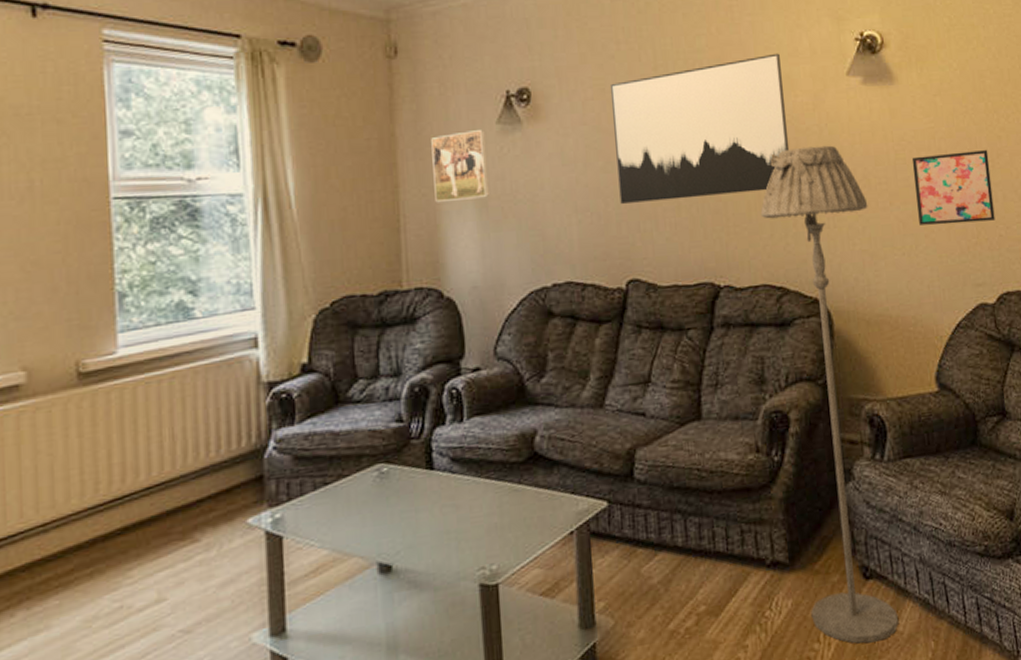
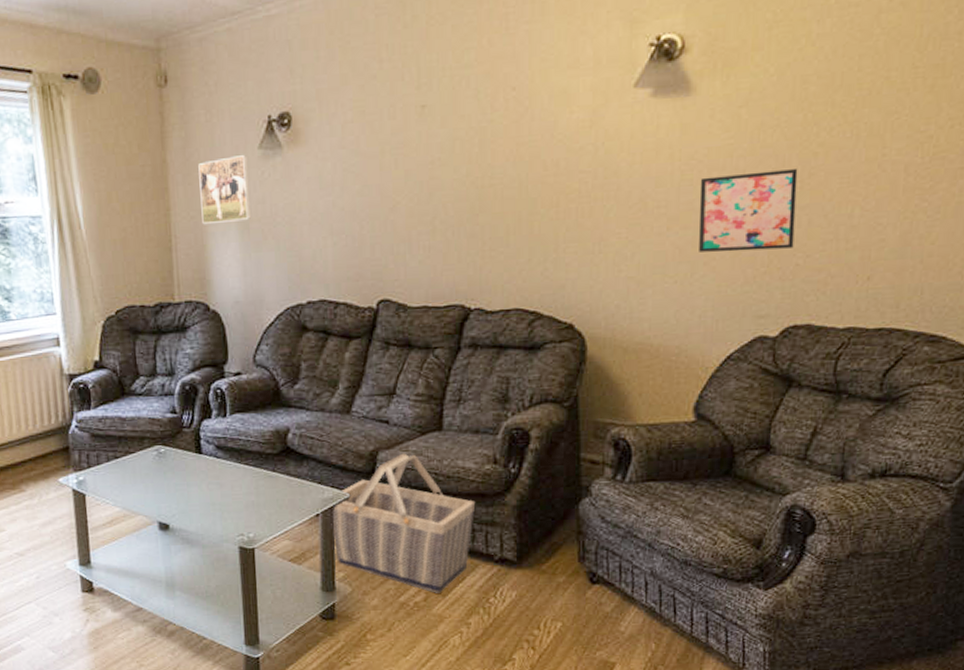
basket: none [587,448,742,614] -> present [331,453,476,593]
wall art: present [610,53,790,204] -> none [370,65,559,227]
floor lamp: present [760,145,899,644] -> none [519,166,641,637]

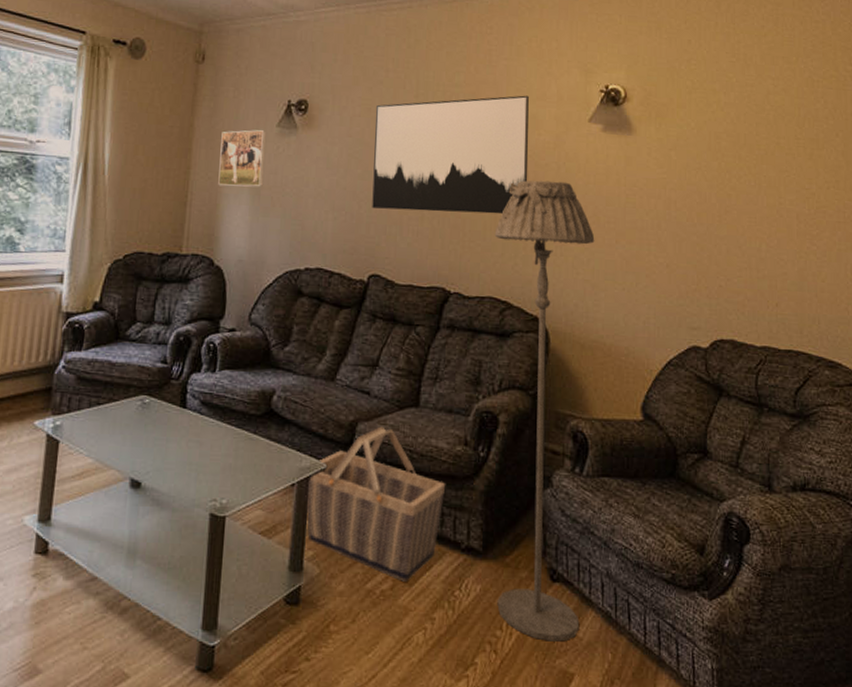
wall art: none [370,65,559,227] -> present [372,95,529,215]
floor lamp: none [519,166,641,637] -> present [494,180,595,642]
wall art: present [699,169,798,252] -> none [641,202,717,271]

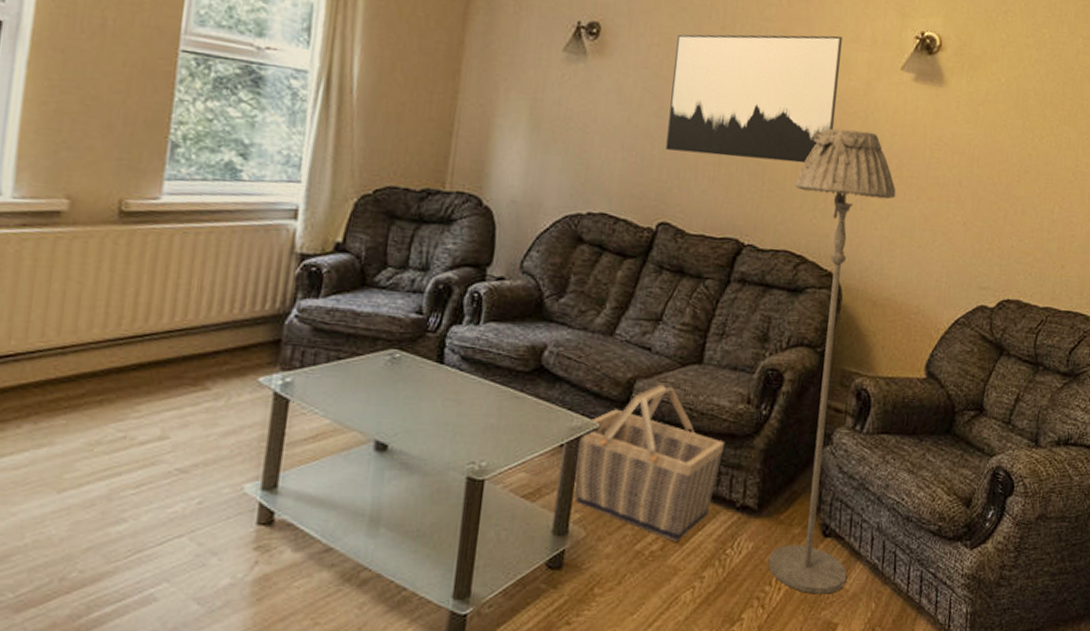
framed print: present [218,130,266,188] -> none [491,52,550,120]

